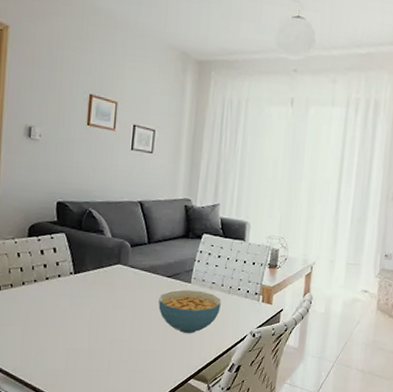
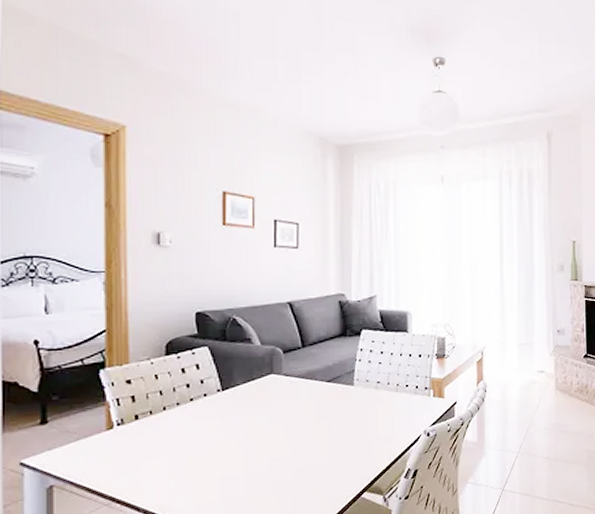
cereal bowl: present [158,290,221,333] -> none [320,392,389,442]

